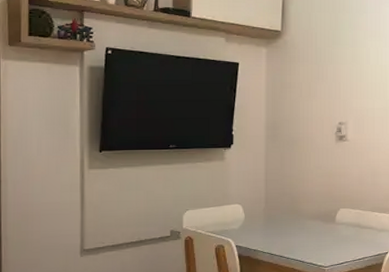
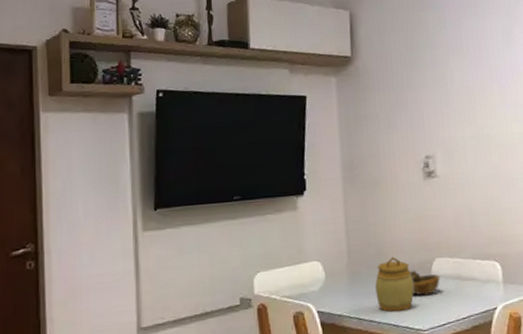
jar: none [287,205,320,251] -> present [375,257,414,312]
decorative bowl: none [316,217,342,239] -> present [409,270,440,296]

